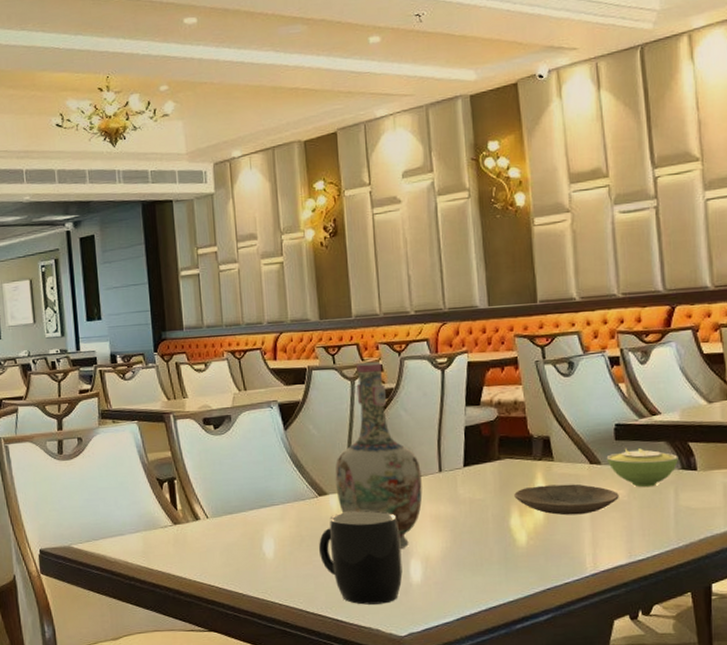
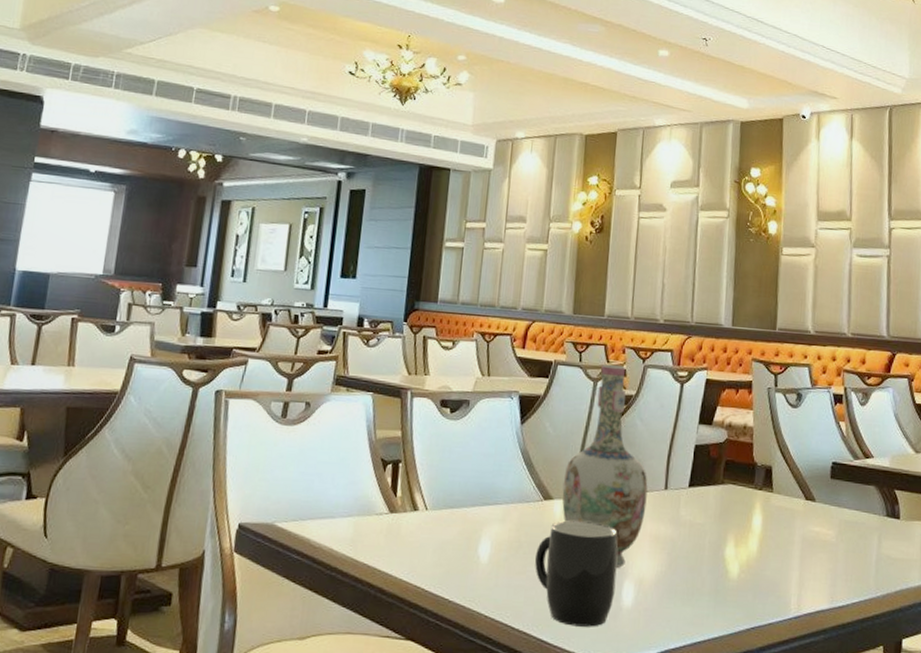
plate: present [514,484,619,515] -> none [732,516,828,552]
sugar bowl: present [606,448,678,488] -> none [821,488,885,531]

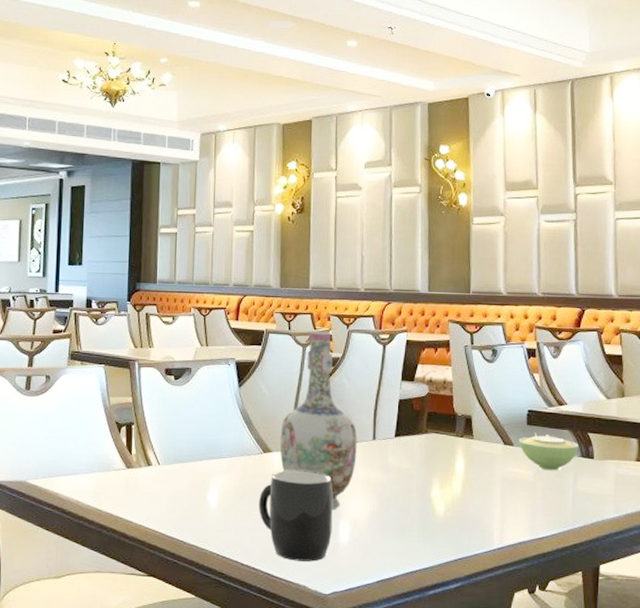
sugar bowl: none [821,488,885,531] -> present [518,433,579,471]

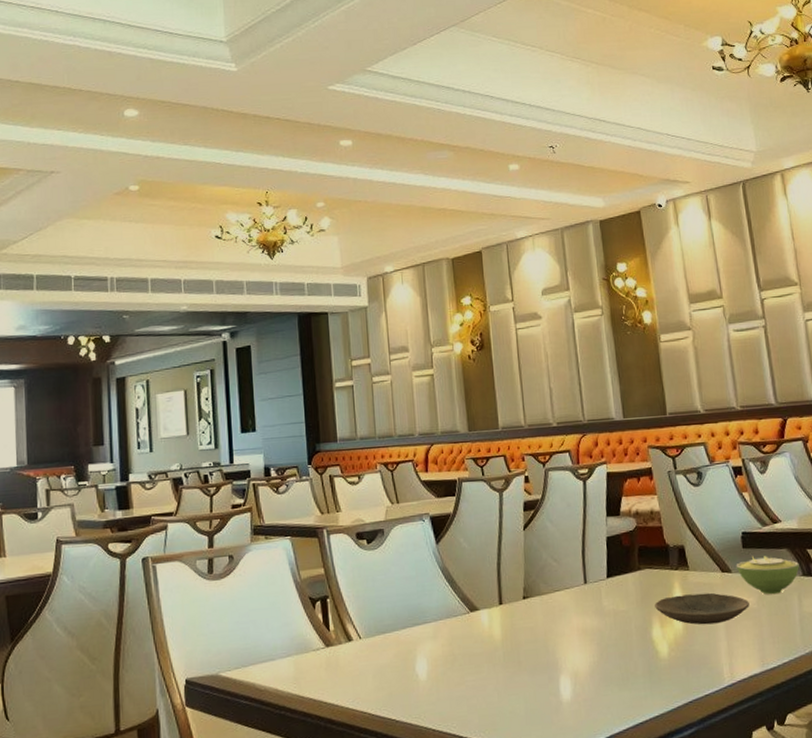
mug: present [258,470,333,562] -> none [471,625,553,727]
vase: present [279,330,357,509] -> none [485,473,570,665]
plate: none [437,461,527,491] -> present [655,593,749,625]

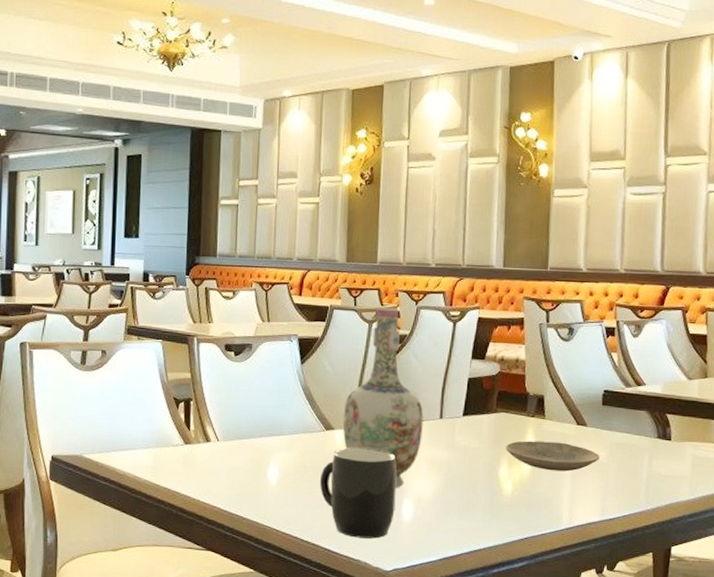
mug: none [471,625,553,727] -> present [319,448,397,539]
vase: none [485,473,570,665] -> present [342,306,424,488]
sugar bowl: present [736,555,800,595] -> none [592,413,656,452]

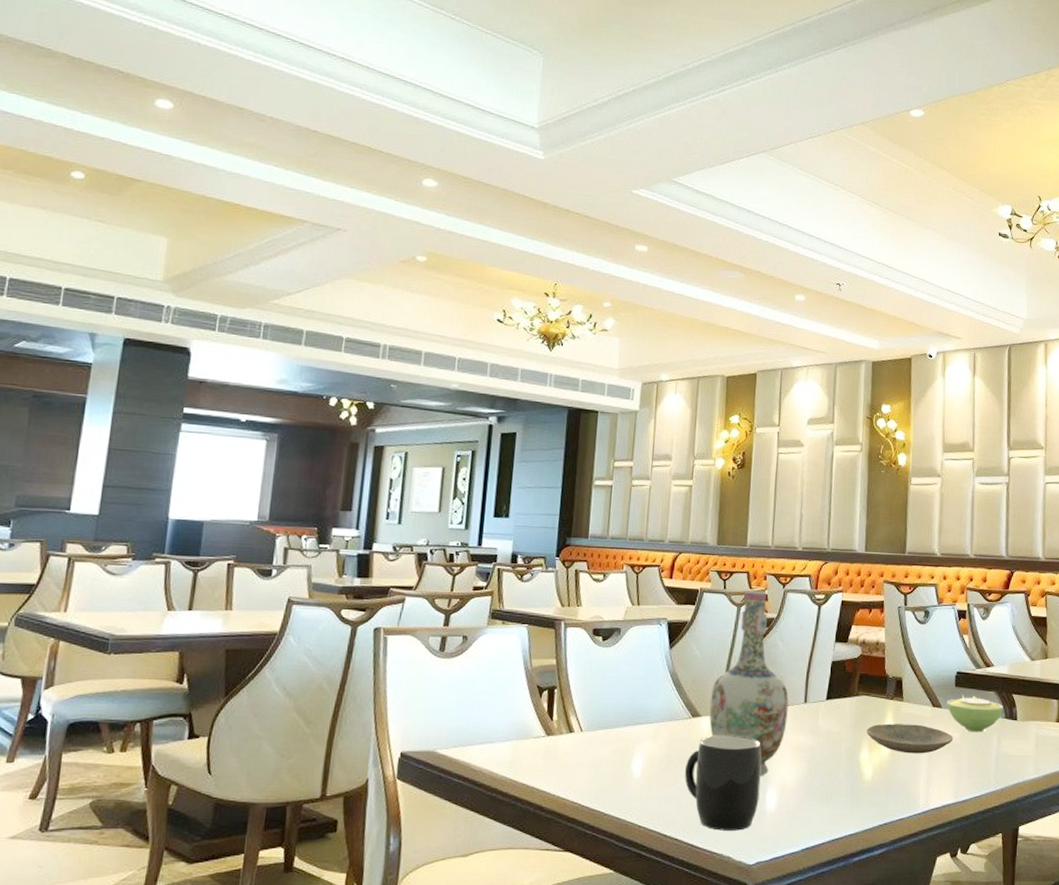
sugar bowl: none [592,413,656,452] -> present [946,694,1004,733]

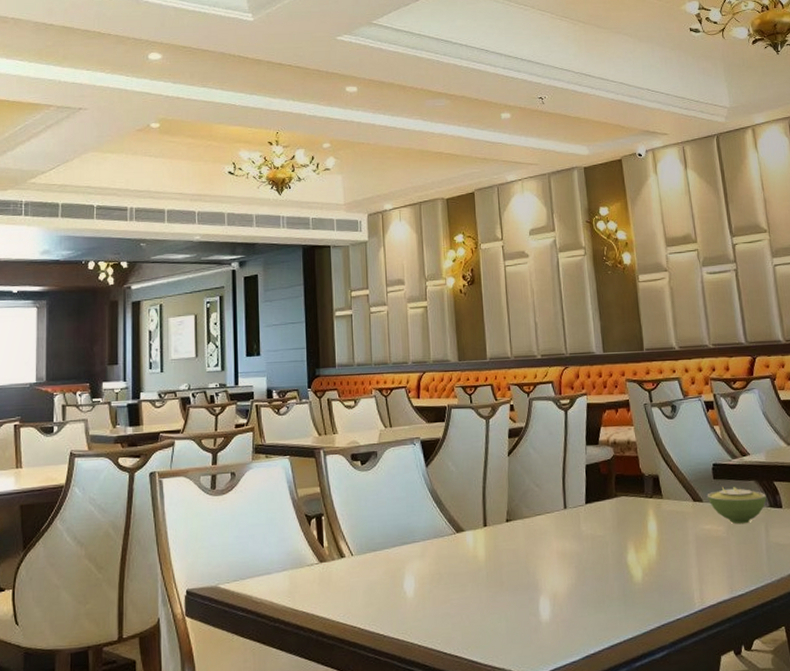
mug: present [684,735,762,831] -> none [455,547,533,645]
vase: present [709,590,789,776] -> none [471,401,550,586]
plate: present [866,723,953,754] -> none [630,521,719,552]

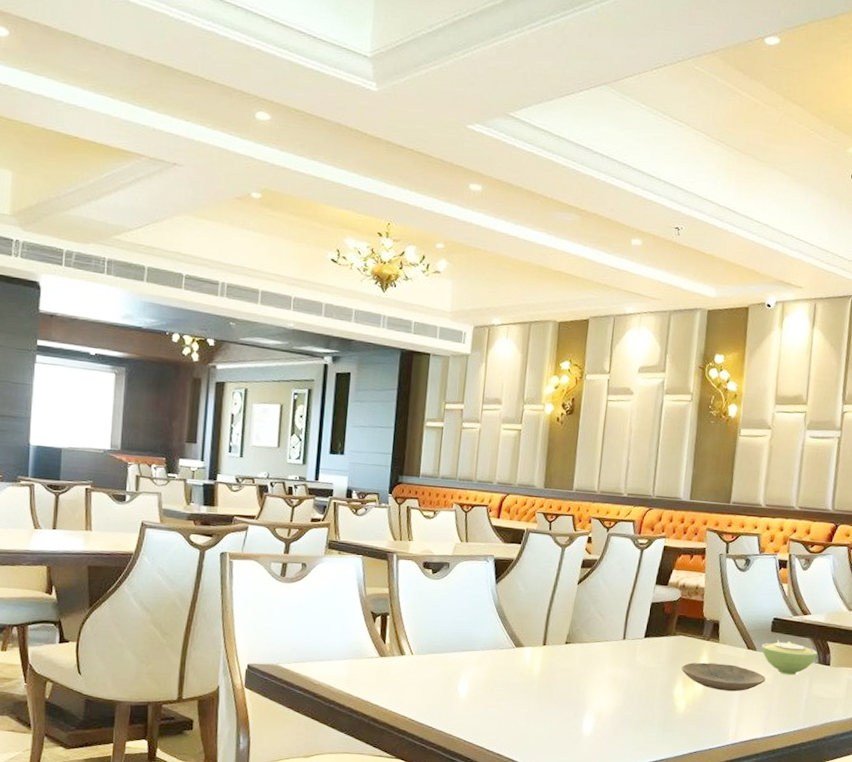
plate: none [630,521,719,552] -> present [681,662,766,692]

